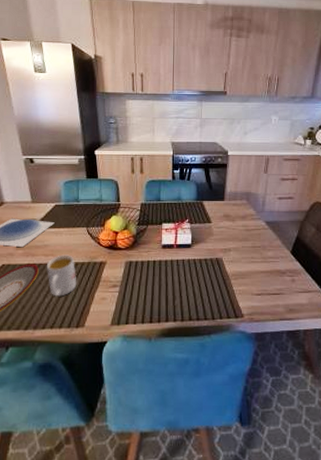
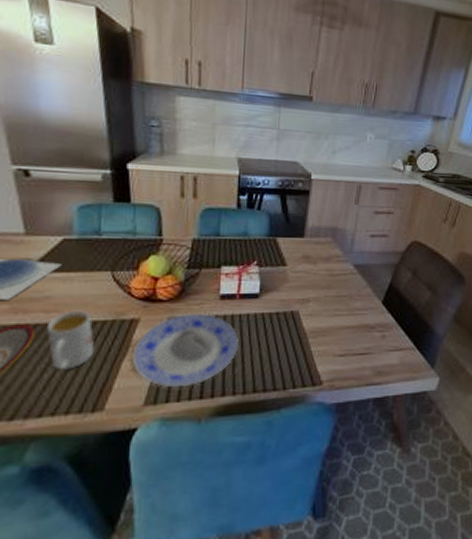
plate: none [102,259,178,314] -> present [132,314,240,388]

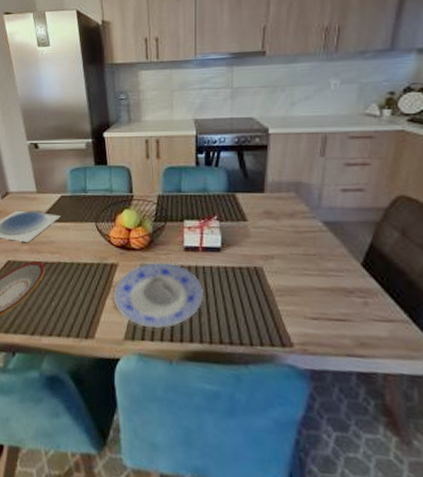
mug: present [46,310,95,370] -> none [52,253,86,301]

